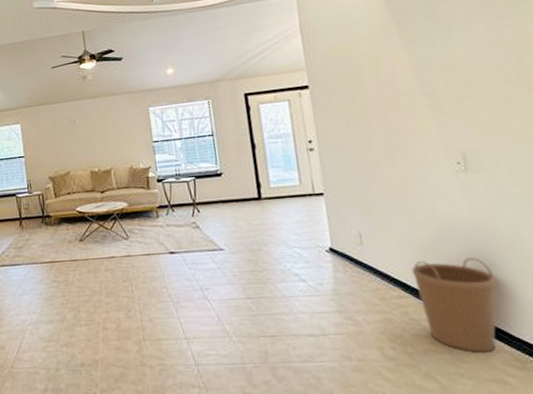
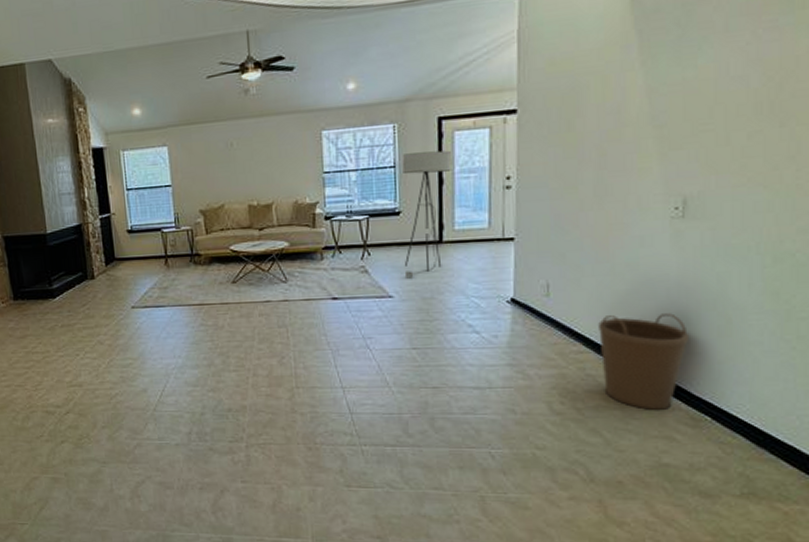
floor lamp: none [218,120,264,234] -> present [402,150,451,280]

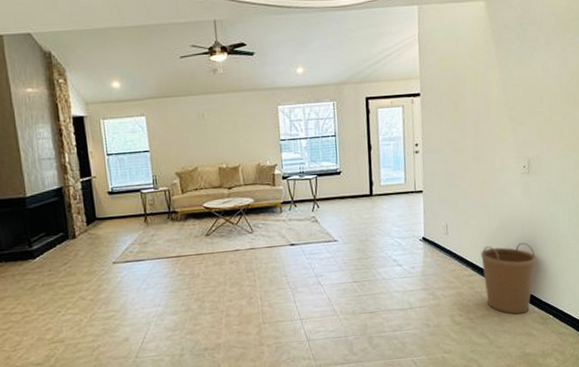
floor lamp: present [402,150,451,280] -> none [340,123,377,227]

